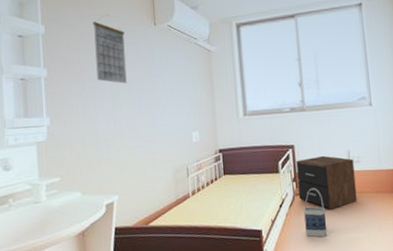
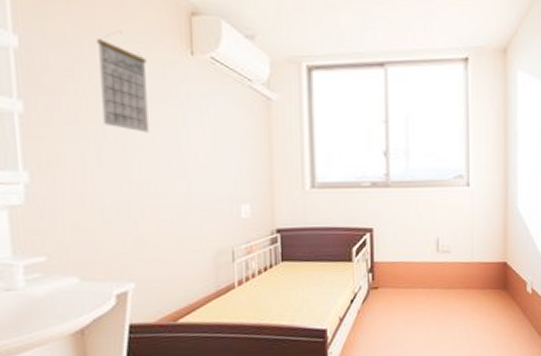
nightstand: present [296,155,357,209] -> none [374,242,443,306]
bag: present [304,188,328,237] -> none [380,280,406,339]

